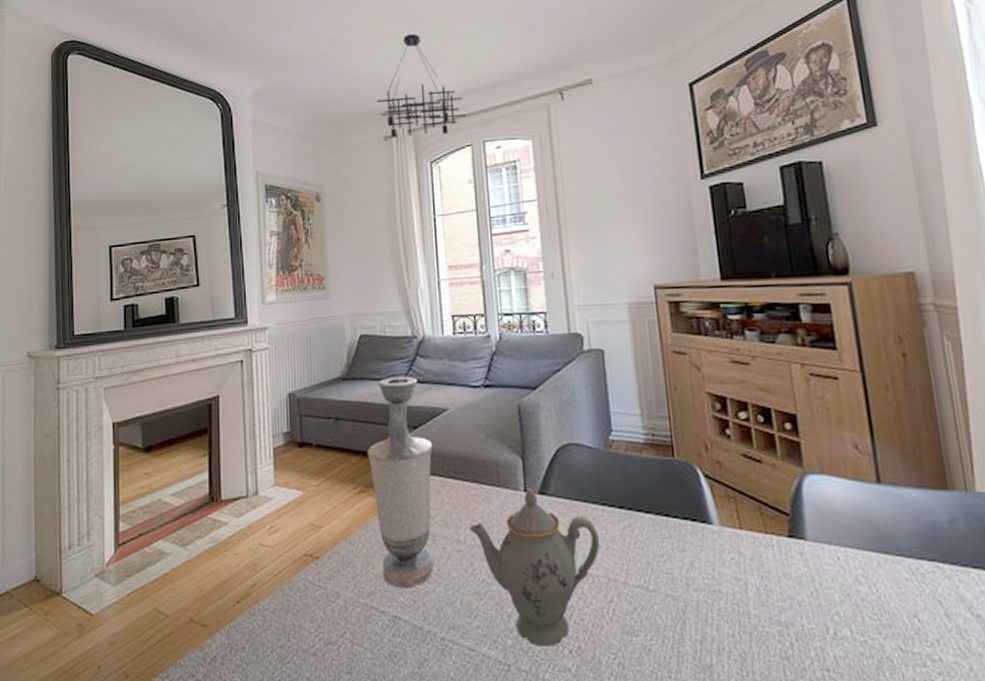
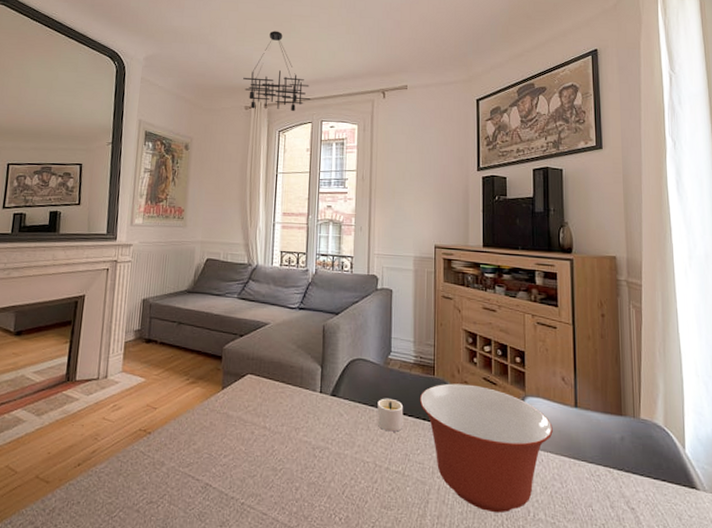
vase: present [366,376,434,589] -> none [200,294,254,463]
teapot: present [470,488,600,647] -> none [274,390,373,515]
candle: none [601,491,640,535] -> present [377,398,404,432]
mixing bowl: none [657,464,850,633] -> present [419,383,553,513]

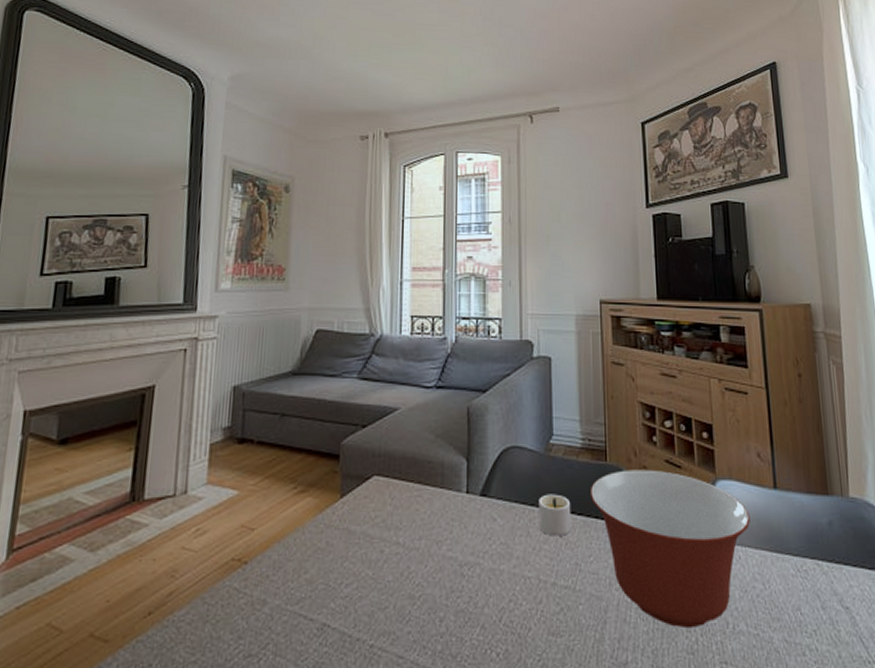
chandelier: present [243,31,311,111] -> none [357,43,443,141]

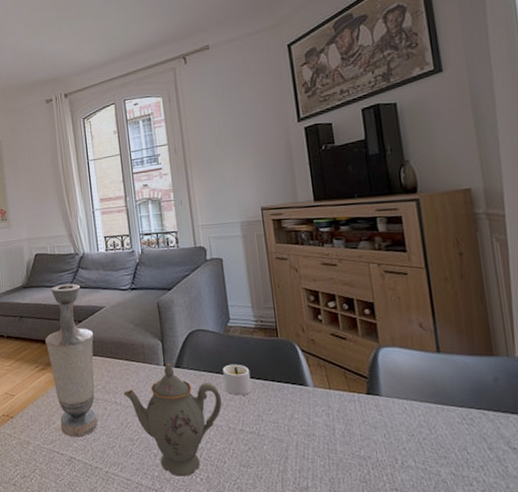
vase: none [311,374,380,594] -> present [44,283,98,438]
teapot: none [410,490,534,651] -> present [124,363,222,476]
mixing bowl: present [589,469,750,629] -> none [265,342,415,464]

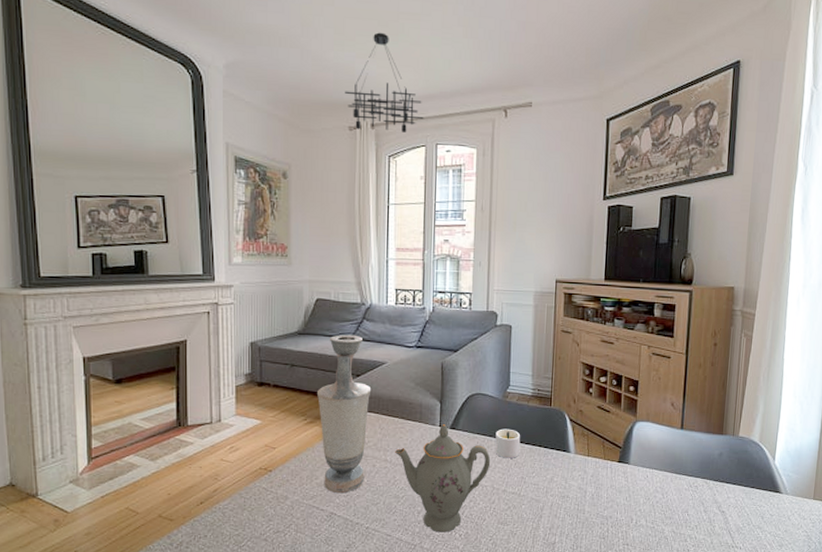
chandelier: none [39,16,110,101] -> present [345,32,424,132]

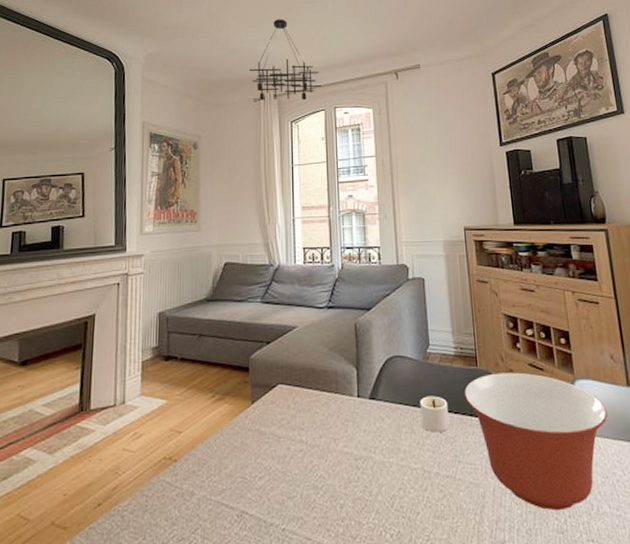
vase: present [316,334,372,494] -> none [225,298,283,486]
teapot: present [395,424,491,532] -> none [311,394,418,533]
mixing bowl: none [536,413,659,522] -> present [464,372,608,511]

